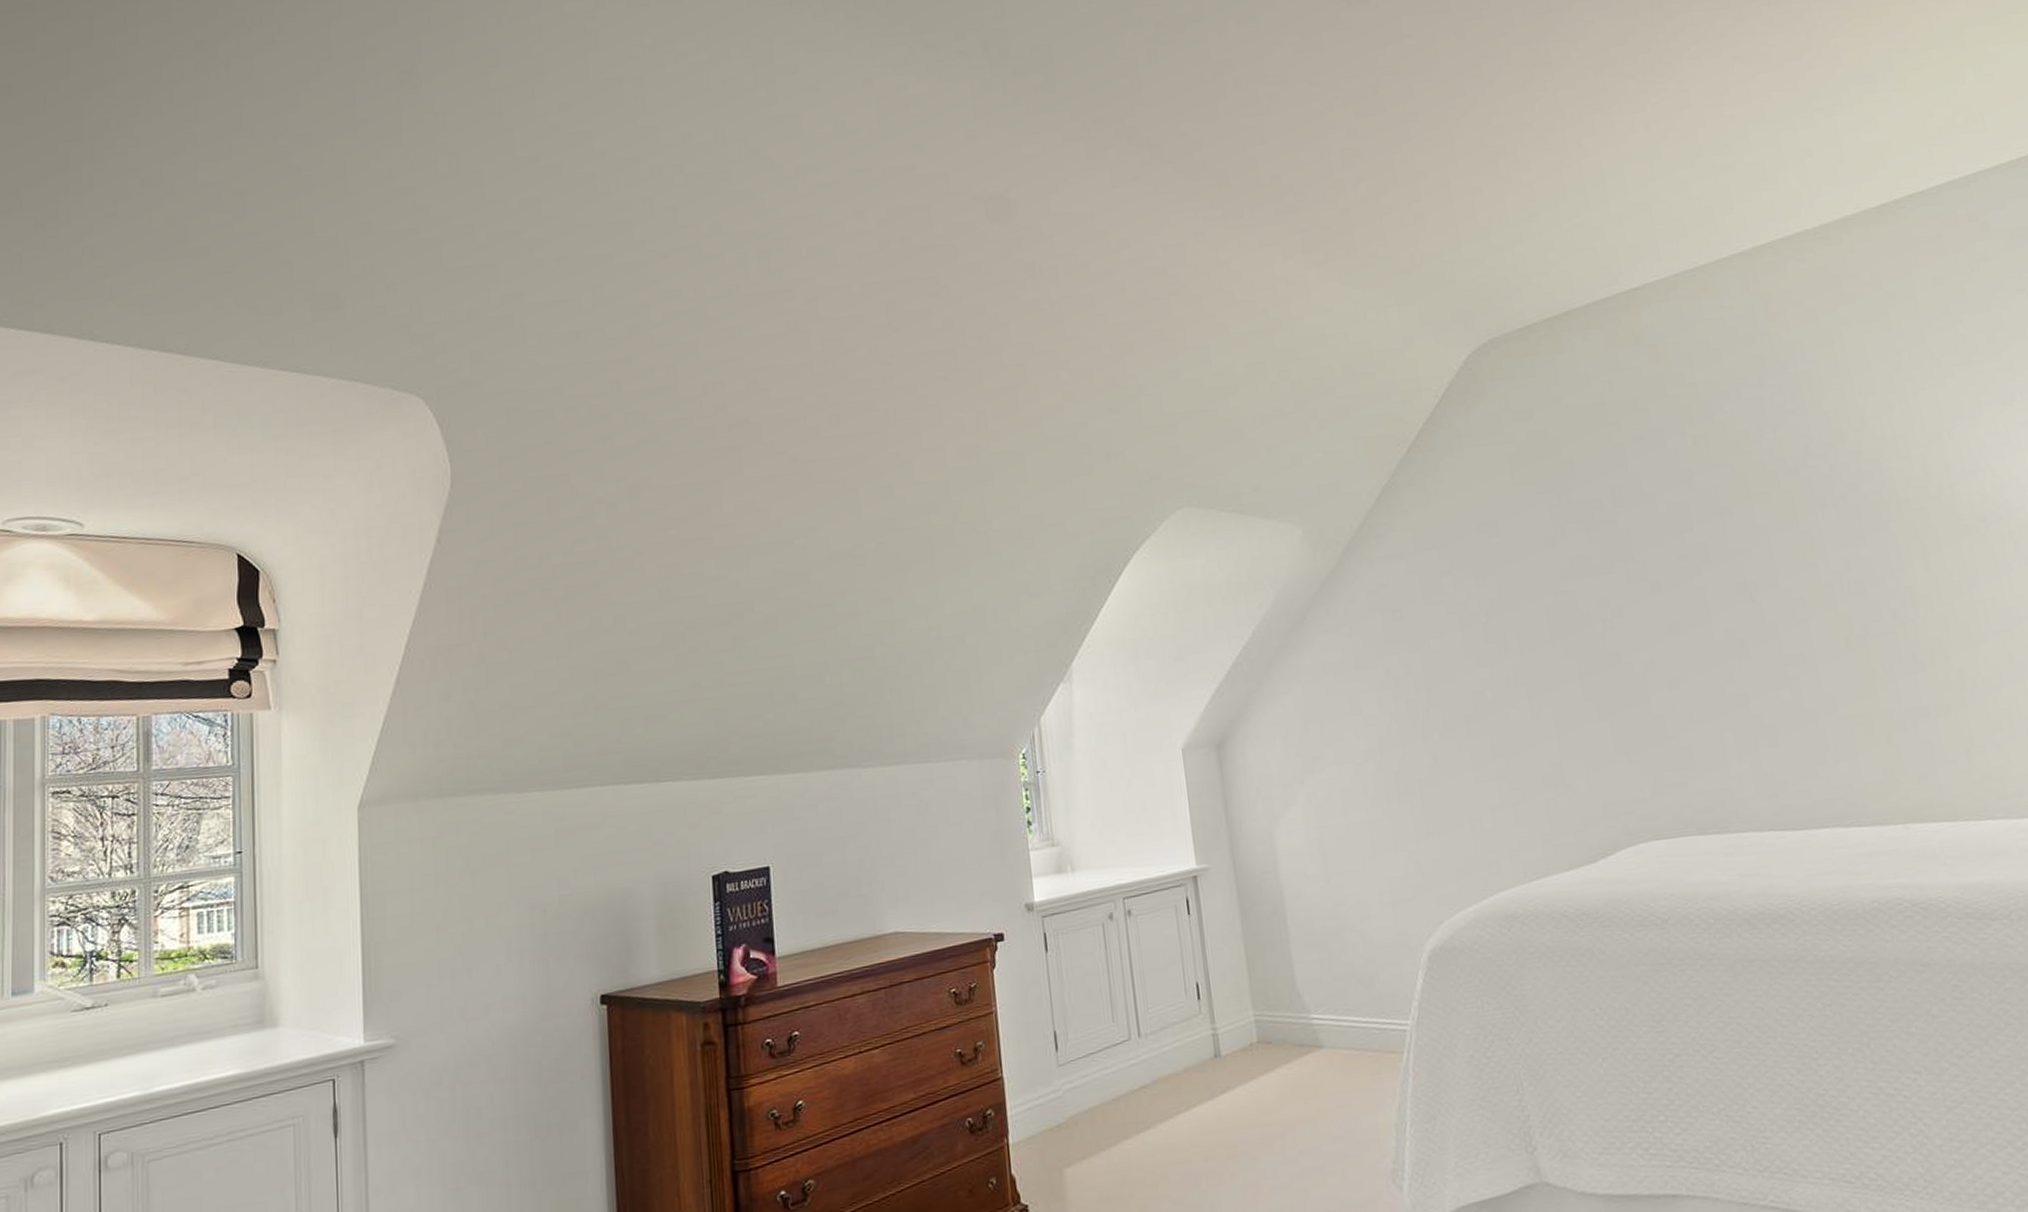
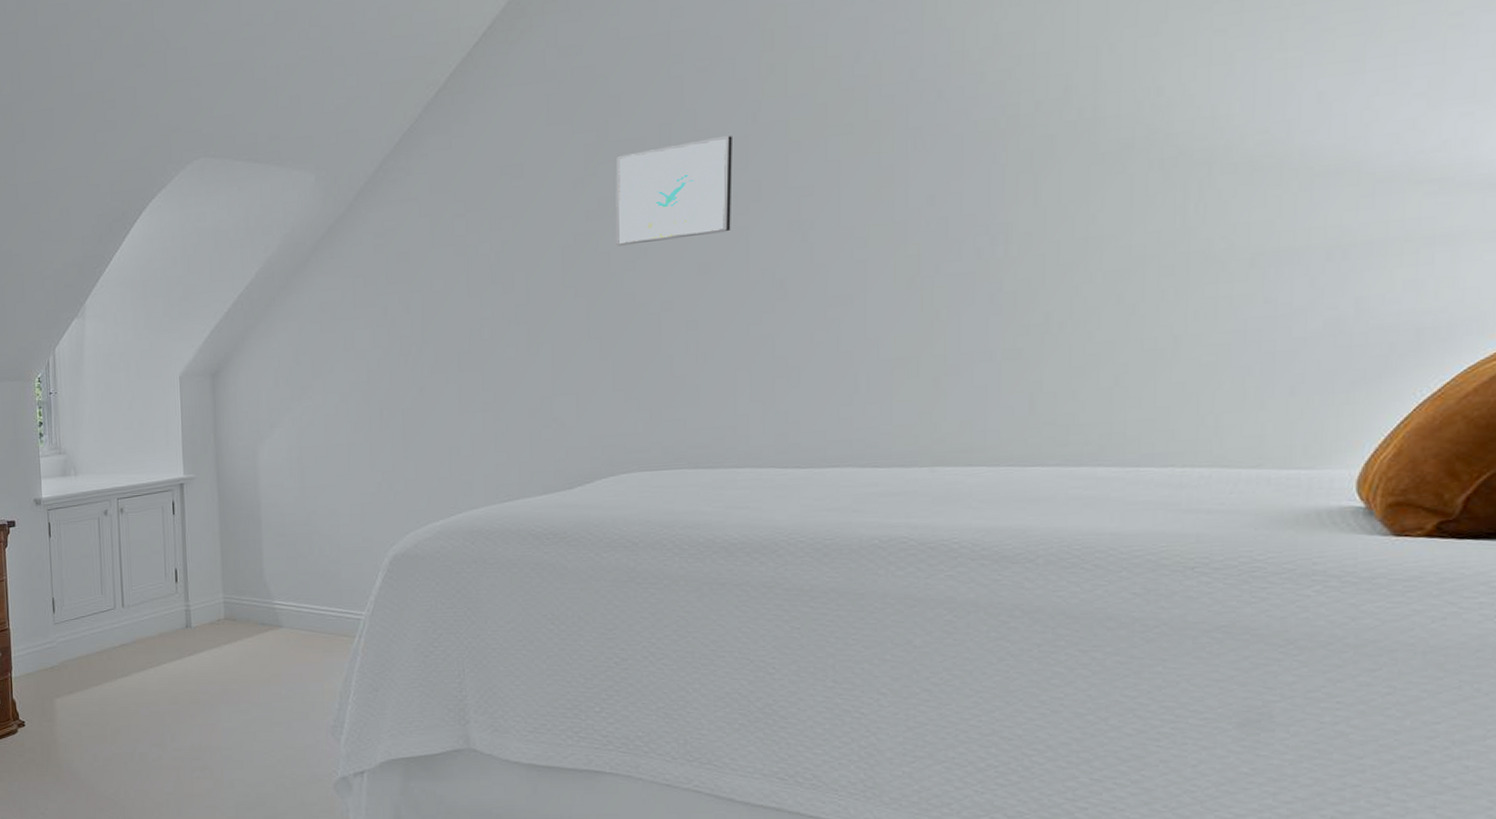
wall art: none [1579,499,1690,605] -> present [615,135,732,246]

